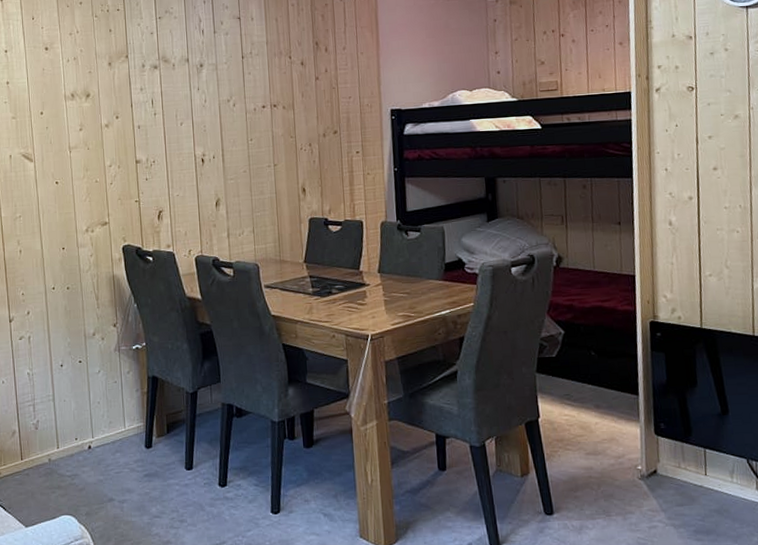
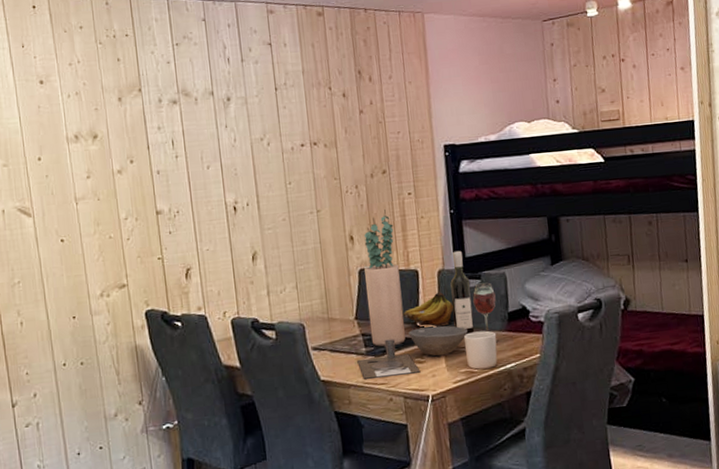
place setting: none [304,281,362,316] -> present [357,339,421,379]
vase: none [314,166,349,289] -> present [364,209,406,348]
fruit: none [347,242,394,273] -> present [402,292,454,327]
bowl: none [352,272,406,300] -> present [408,325,468,357]
bottle: none [392,205,413,282] -> present [450,250,475,335]
mug: none [402,279,434,314] -> present [463,330,498,370]
wineglass: none [411,235,435,291] -> present [472,282,499,343]

